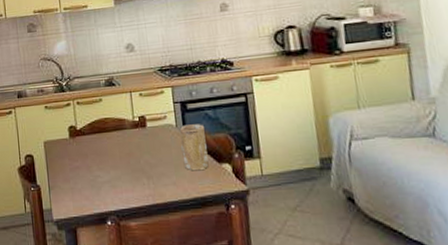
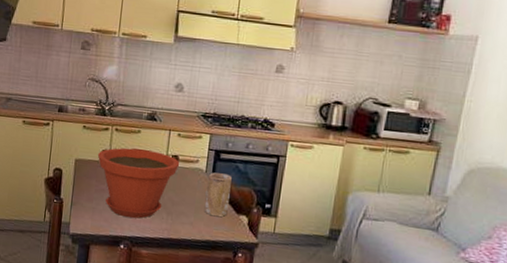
plant pot: none [64,116,148,192] -> present [97,147,179,219]

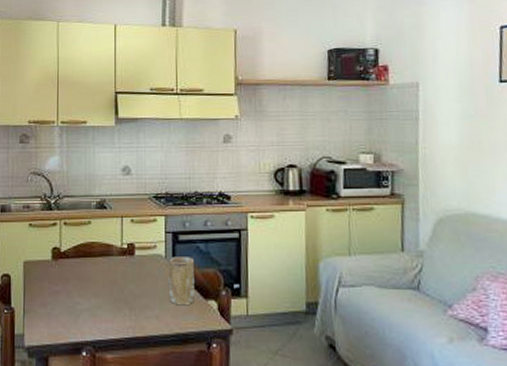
plant pot: present [97,147,179,219] -> none [47,242,136,320]

